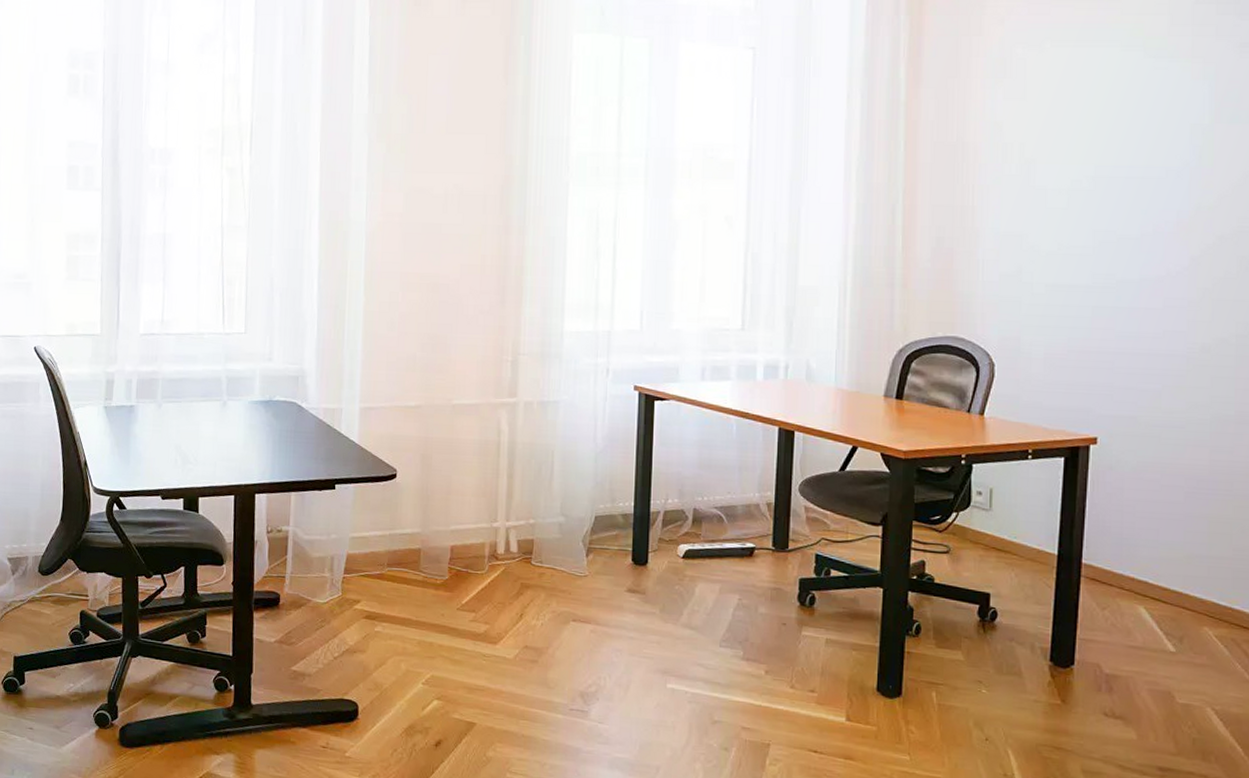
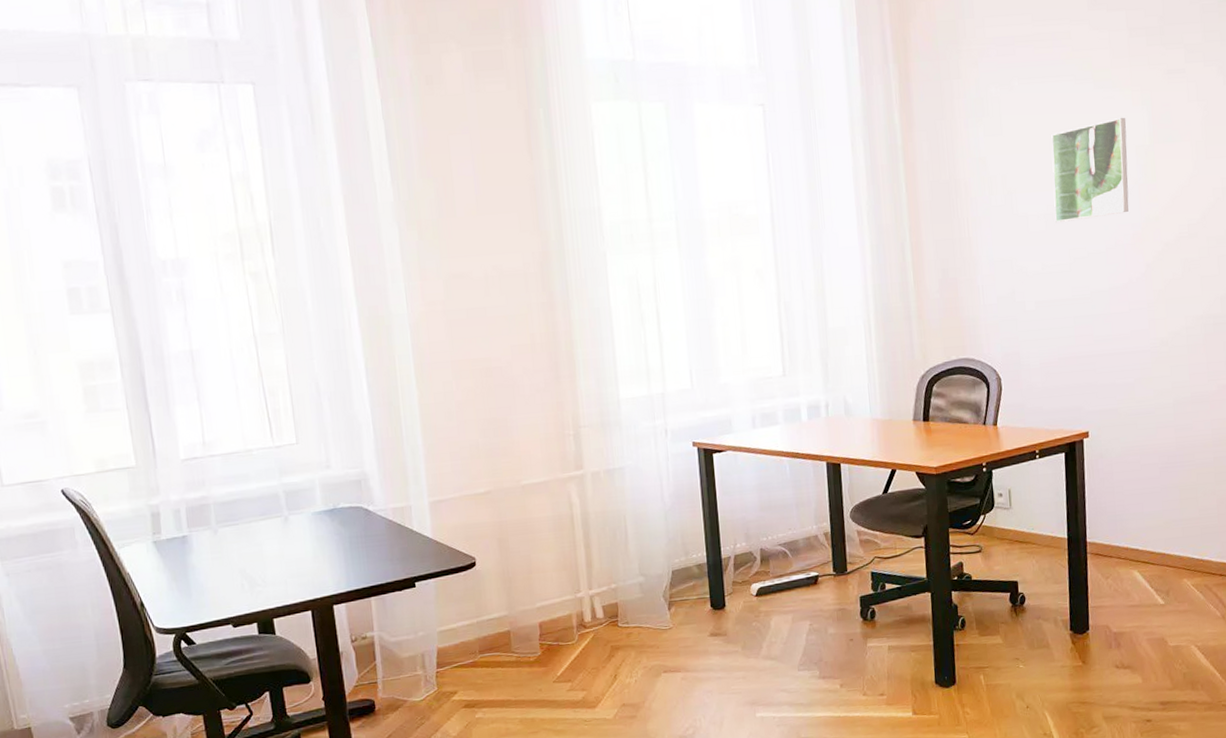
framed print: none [1080,92,1182,200] -> present [1051,118,1129,222]

